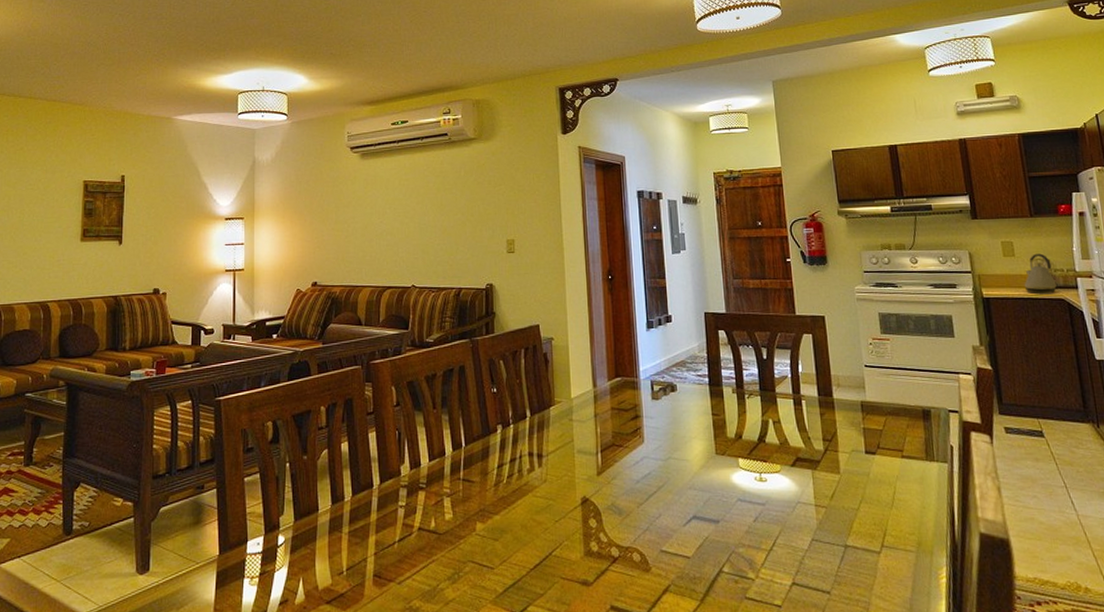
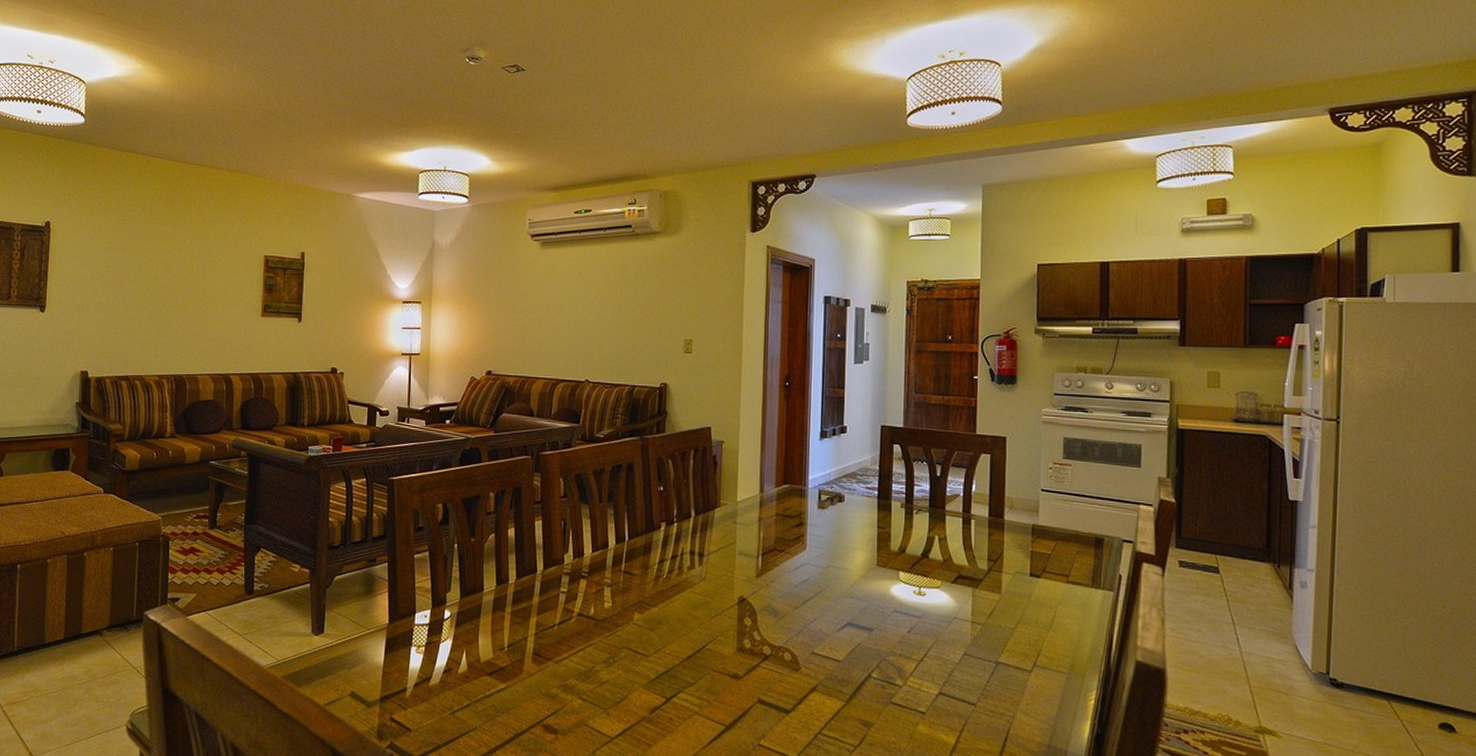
kettle: present [1024,253,1057,295] -> none [1224,386,1260,430]

